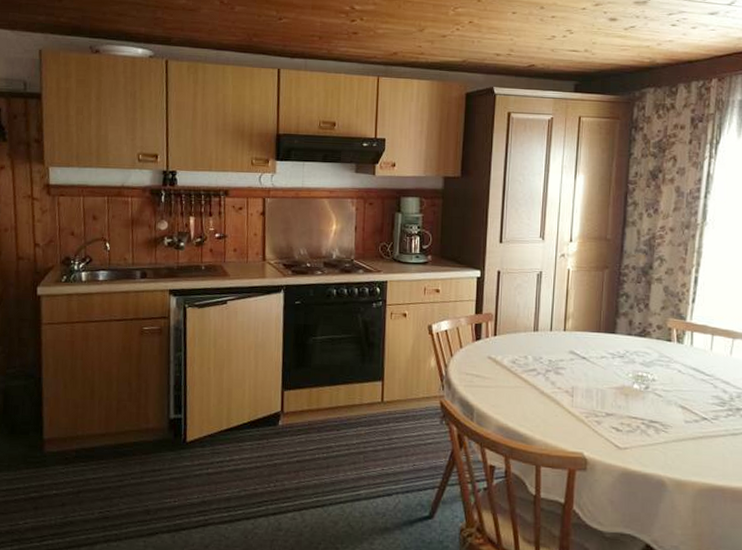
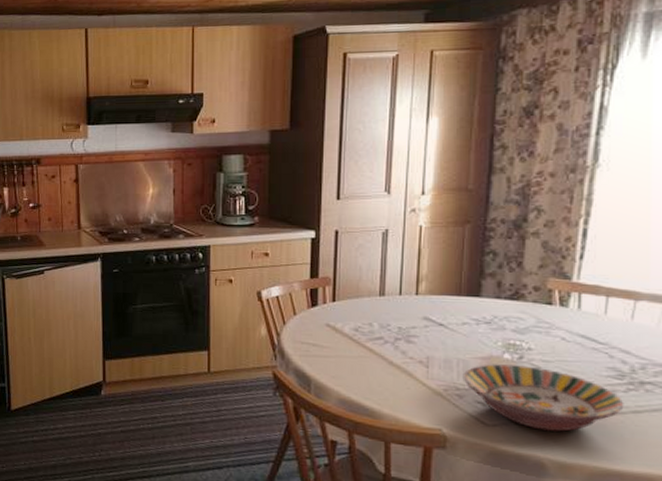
serving bowl: none [601,393,725,453] -> present [462,364,624,432]

